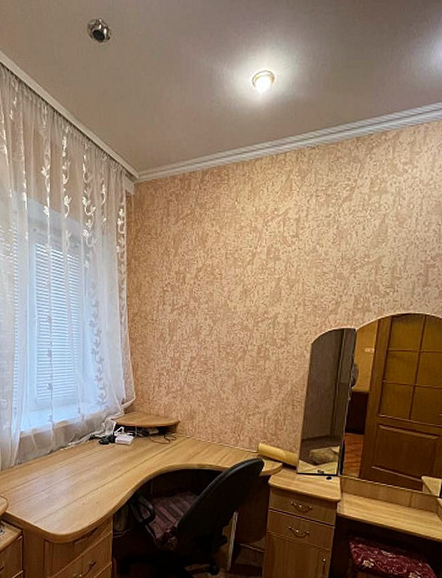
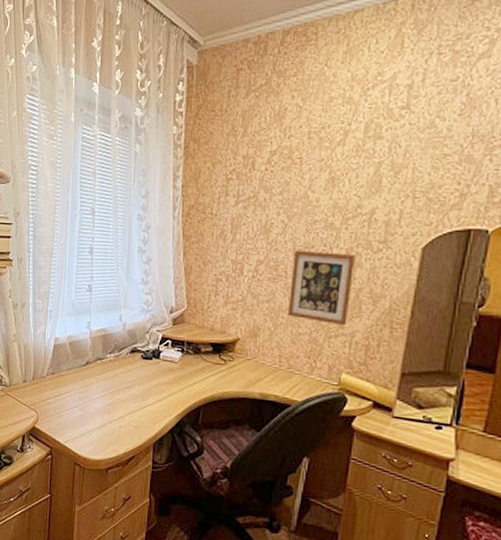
picture frame: none [216,348,265,406] -> present [287,250,356,326]

